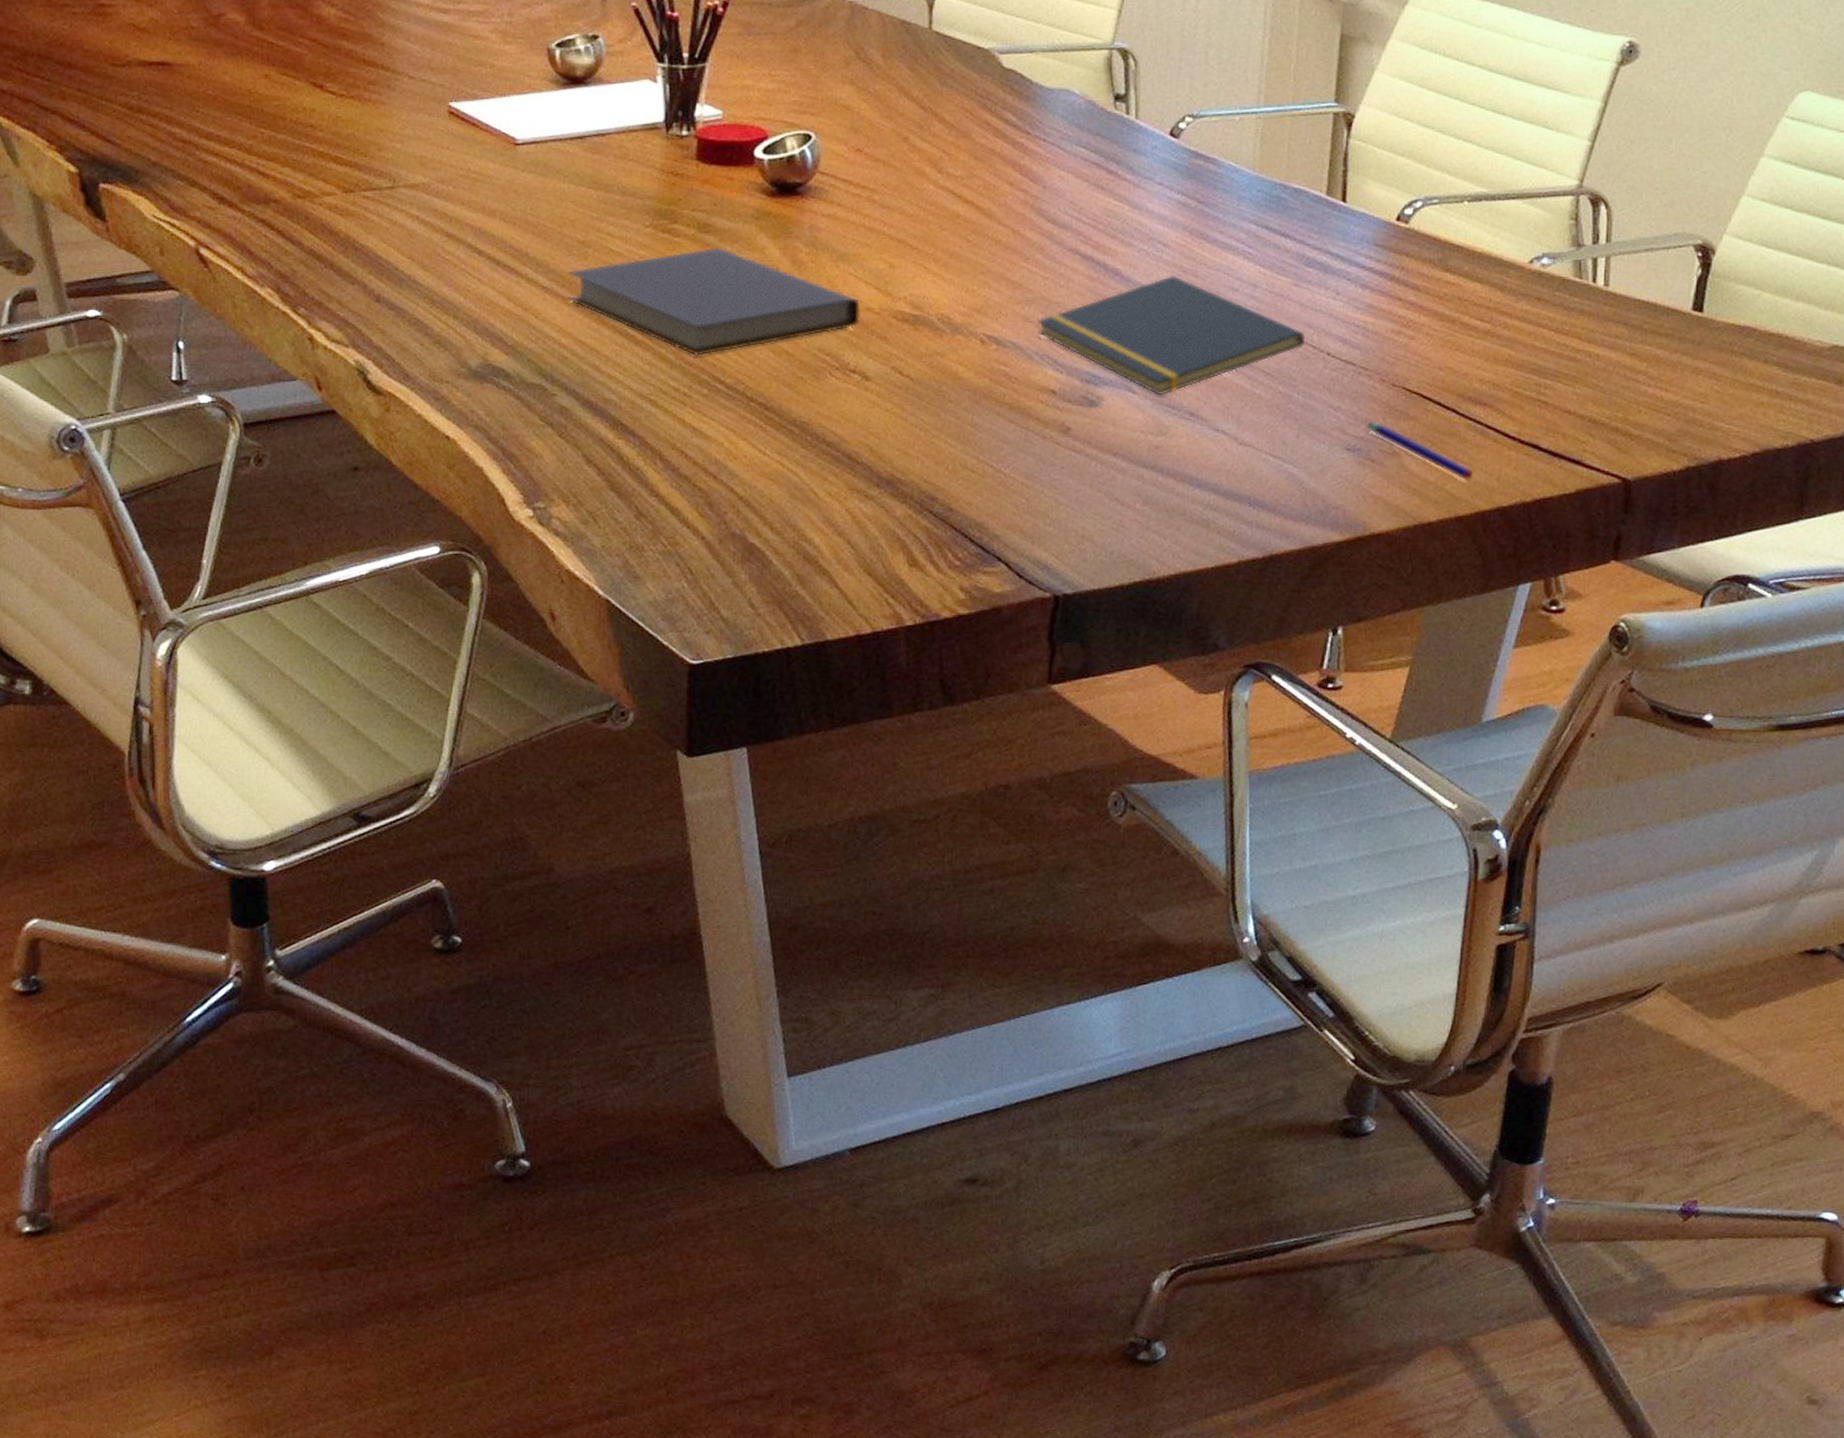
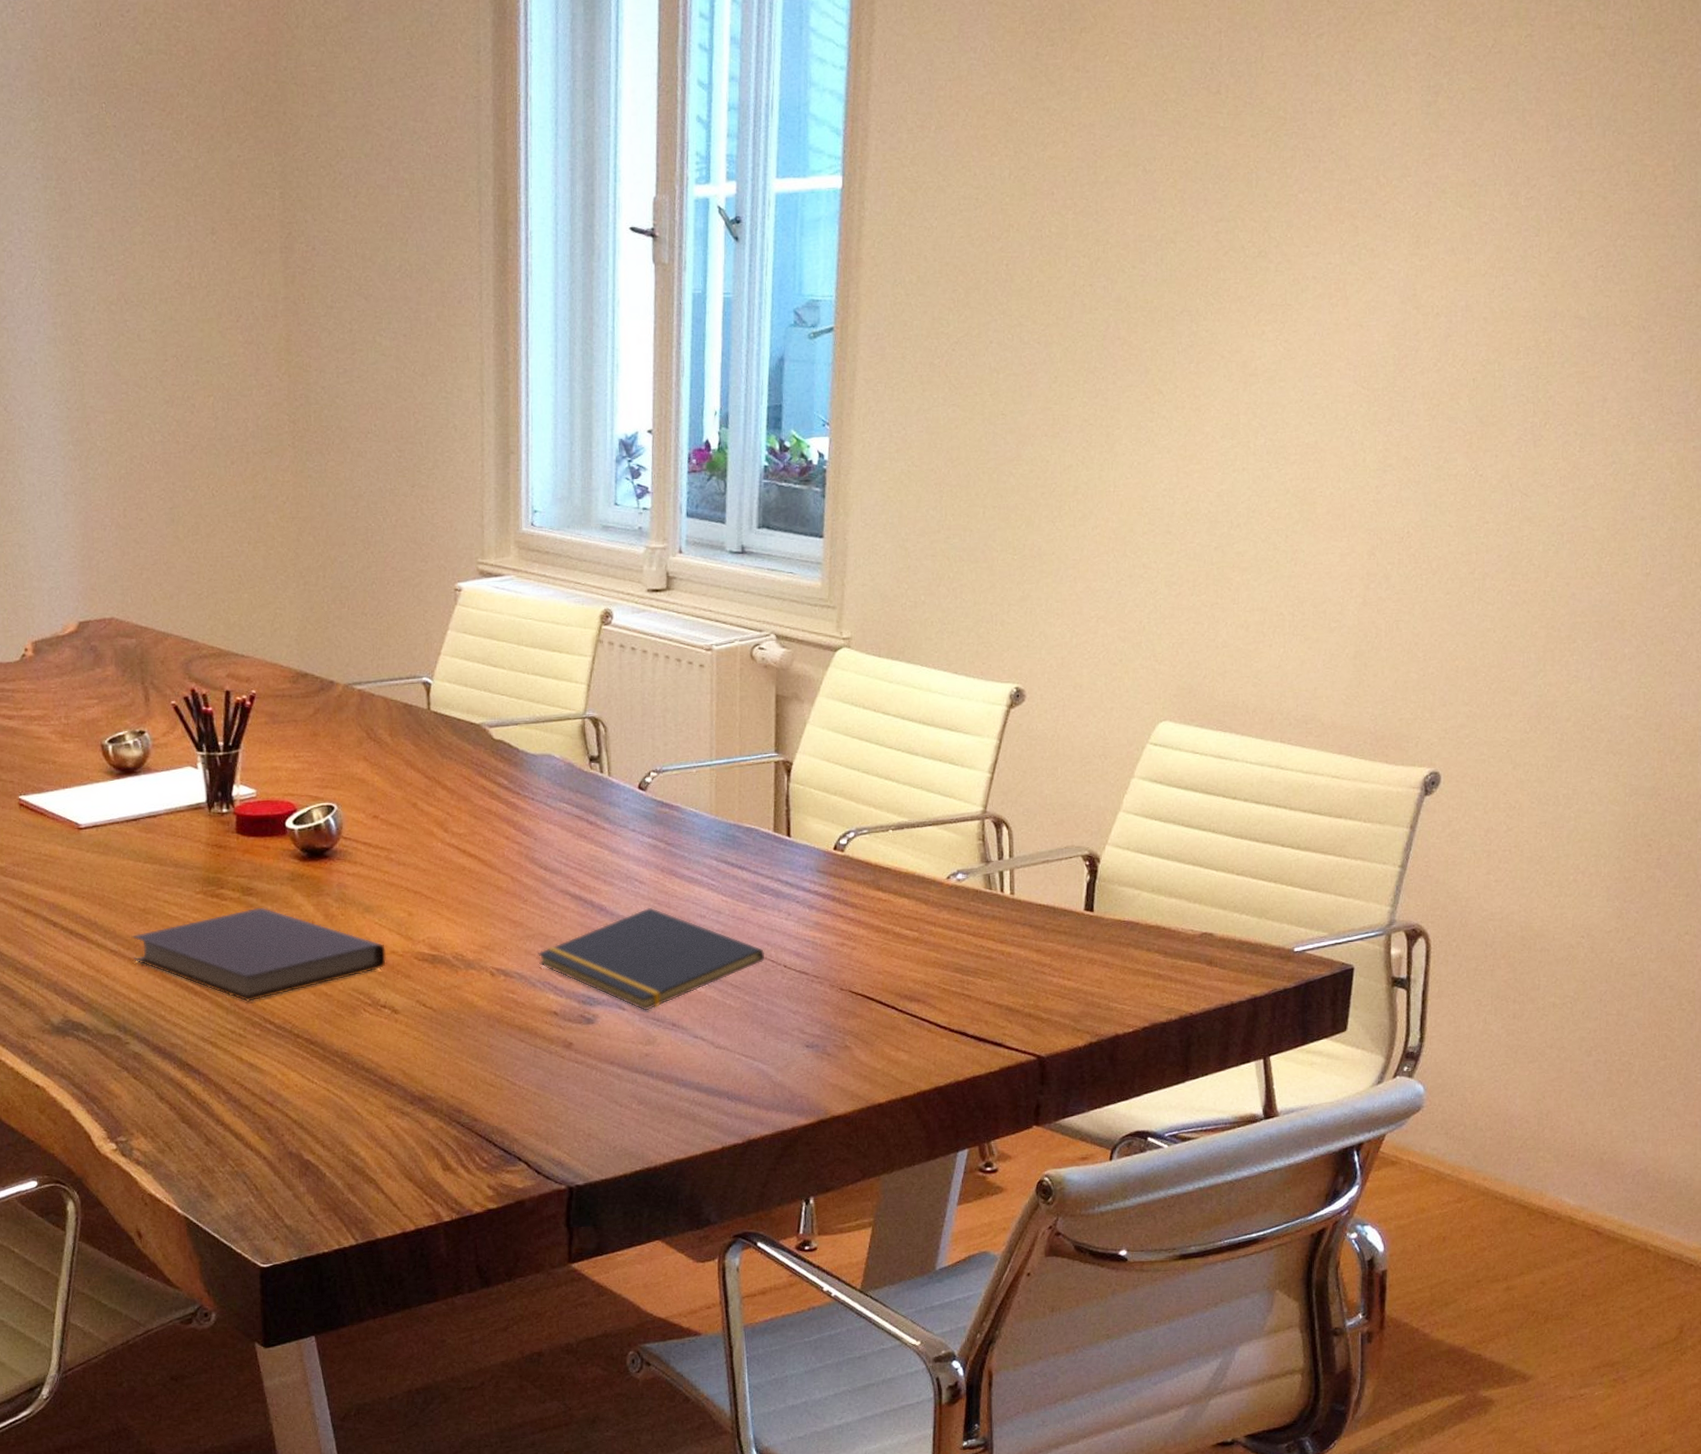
pen: present [1367,420,1474,480] -> none [821,1020,914,1066]

